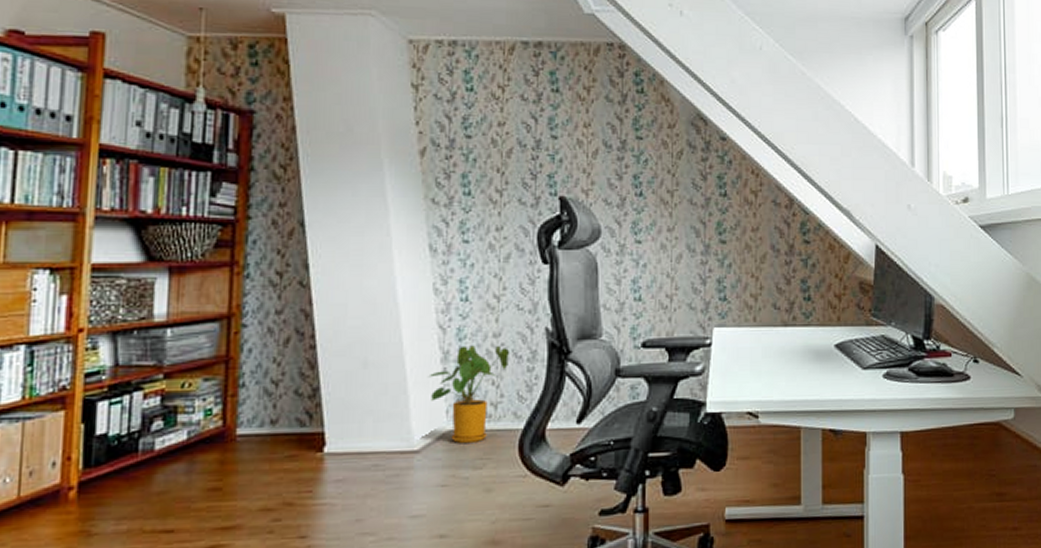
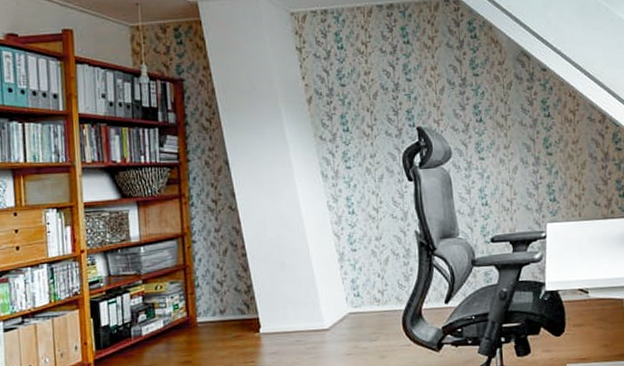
house plant: present [428,345,510,443] -> none [330,247,390,322]

